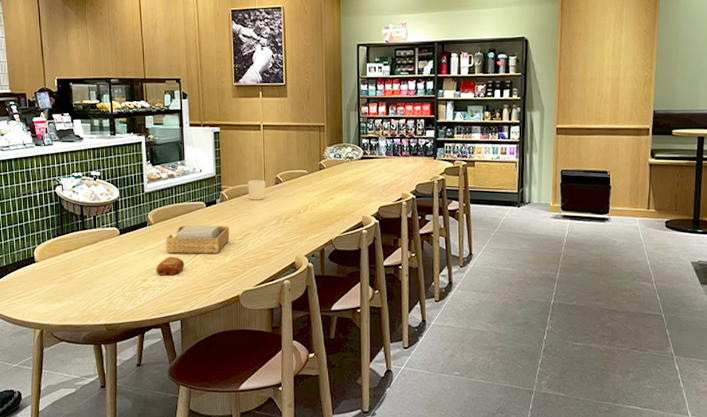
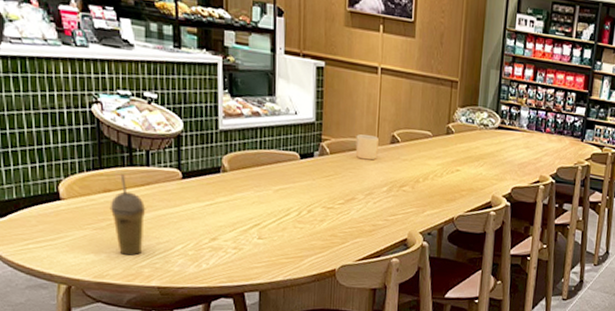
beverage cup: none [69,237,95,301] -> present [109,174,146,256]
pastry: present [155,257,185,276] -> none [229,214,268,238]
napkin holder: present [166,225,230,254] -> none [244,178,329,218]

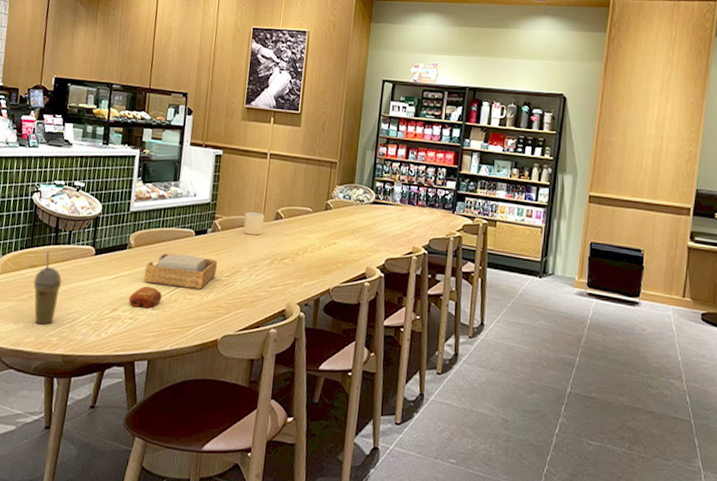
pastry: none [229,214,268,238] -> present [128,286,162,309]
napkin holder: none [244,178,329,218] -> present [143,253,218,289]

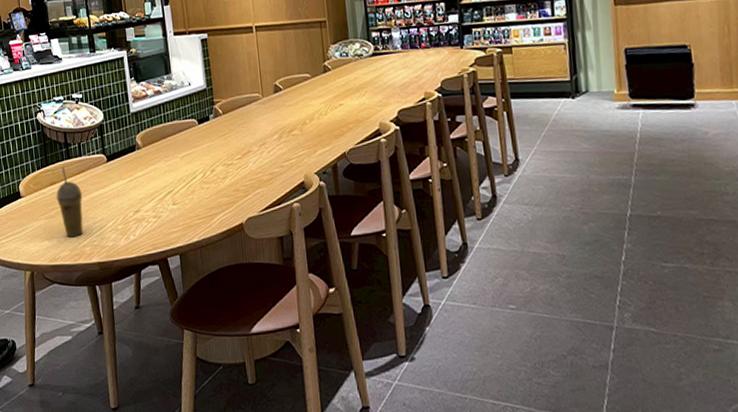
pastry: present [128,286,162,309] -> none [148,183,180,206]
napkin holder: present [143,253,218,289] -> none [157,144,228,180]
mug: present [243,212,264,236] -> none [243,89,265,113]

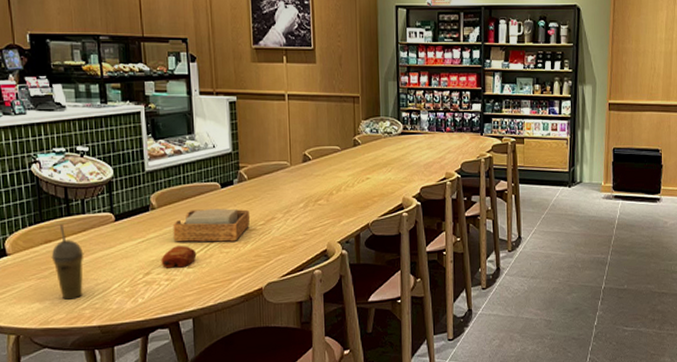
pastry: none [148,183,180,206] -> present [161,246,197,268]
napkin holder: none [157,144,228,180] -> present [173,209,251,242]

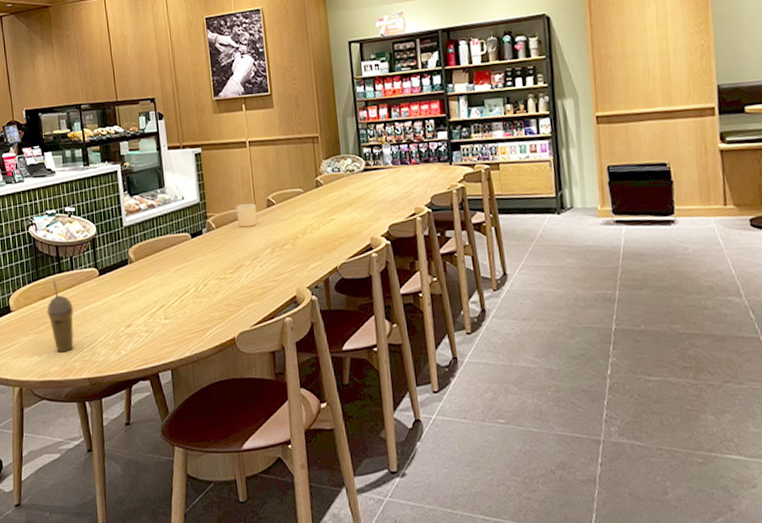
pastry: present [161,246,197,268] -> none [140,297,172,320]
napkin holder: present [173,209,251,242] -> none [149,258,220,294]
mug: none [270,157,292,181] -> present [236,203,257,228]

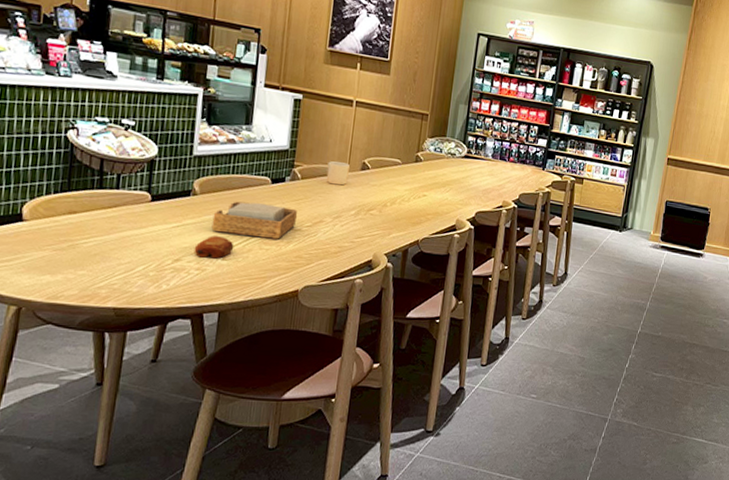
beverage cup: present [46,281,74,353] -> none [73,196,111,277]
pastry: none [140,297,172,320] -> present [194,236,234,259]
napkin holder: none [149,258,220,294] -> present [211,201,298,240]

